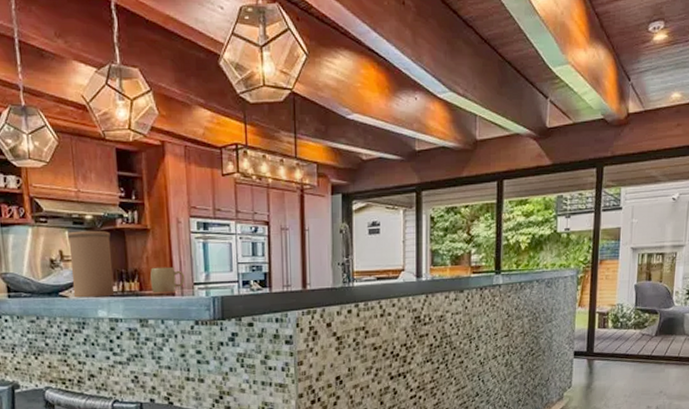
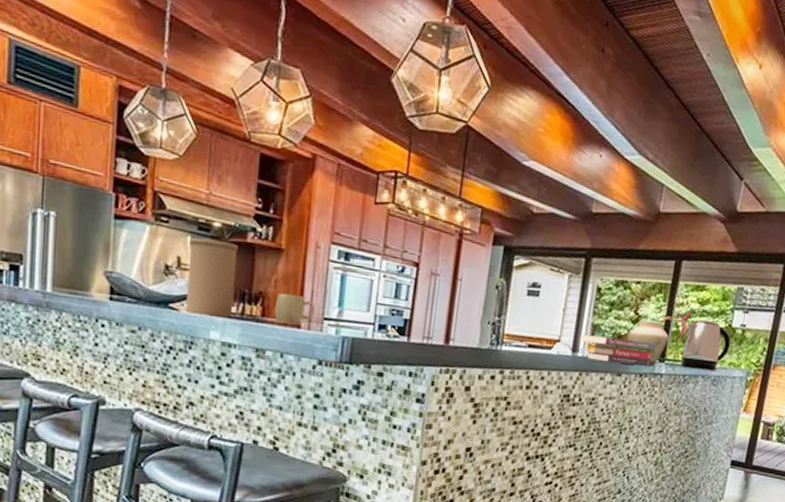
books: none [421,258,492,283] -> present [579,334,658,368]
vase: none [466,223,520,278] -> present [629,310,693,366]
kettle: none [515,229,559,276] -> present [680,319,731,372]

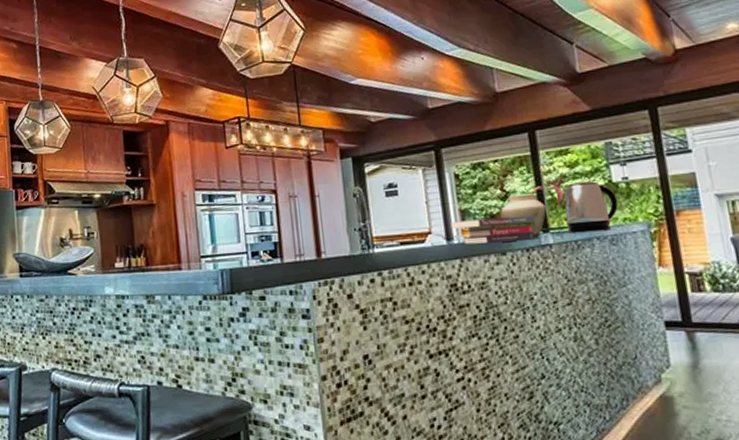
canister: present [185,237,238,317] -> none [77,208,121,275]
mug: present [275,292,315,326] -> none [156,240,192,270]

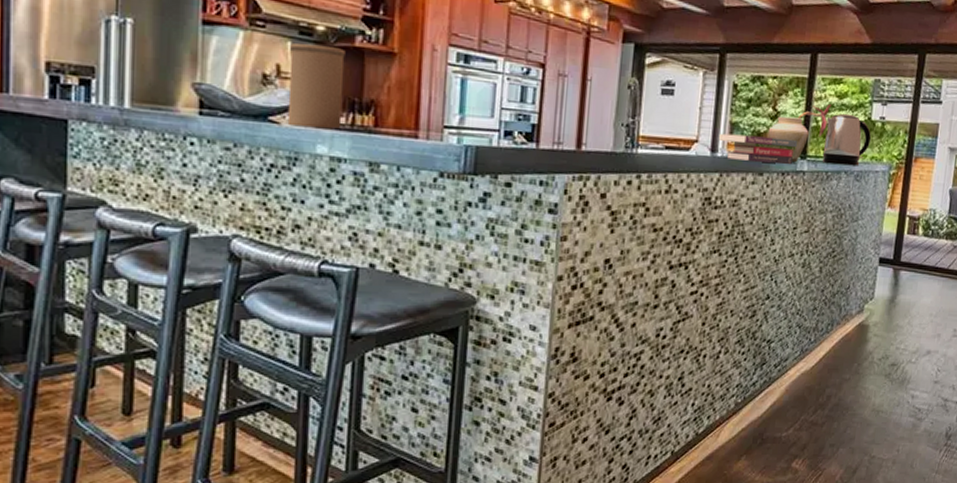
canister: none [77,208,121,275] -> present [287,43,345,129]

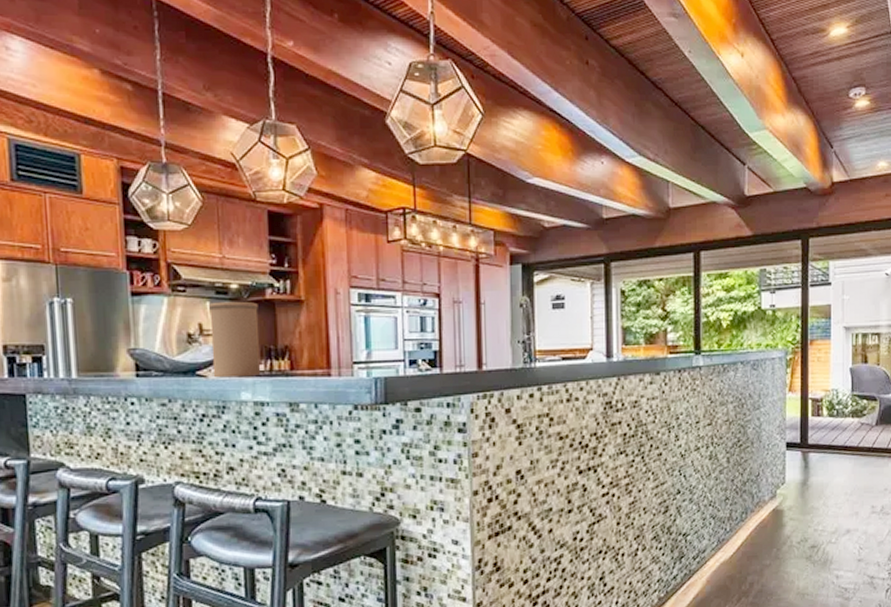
books: present [718,133,798,165] -> none [612,336,691,364]
vase: present [769,104,832,163] -> none [661,299,720,359]
kettle: present [822,113,872,167] -> none [716,305,764,357]

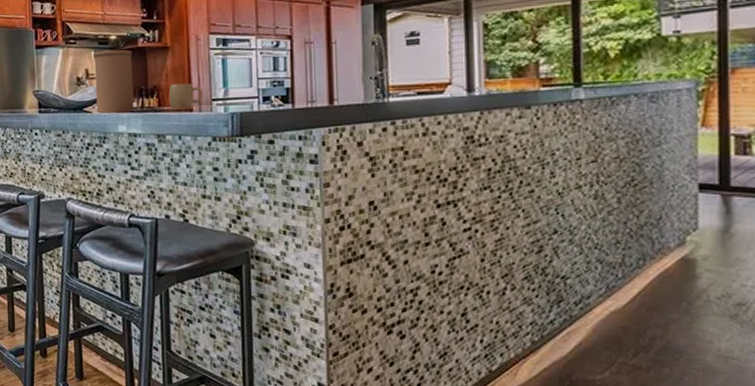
mug: none [303,343,343,375] -> present [169,83,204,111]

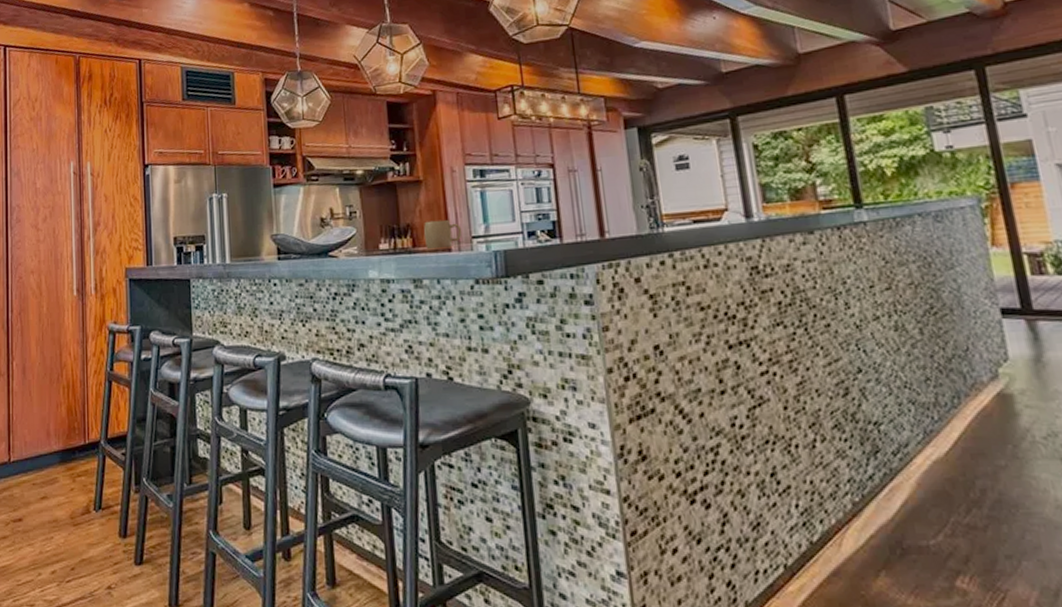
canister: present [94,49,135,114] -> none [338,185,386,258]

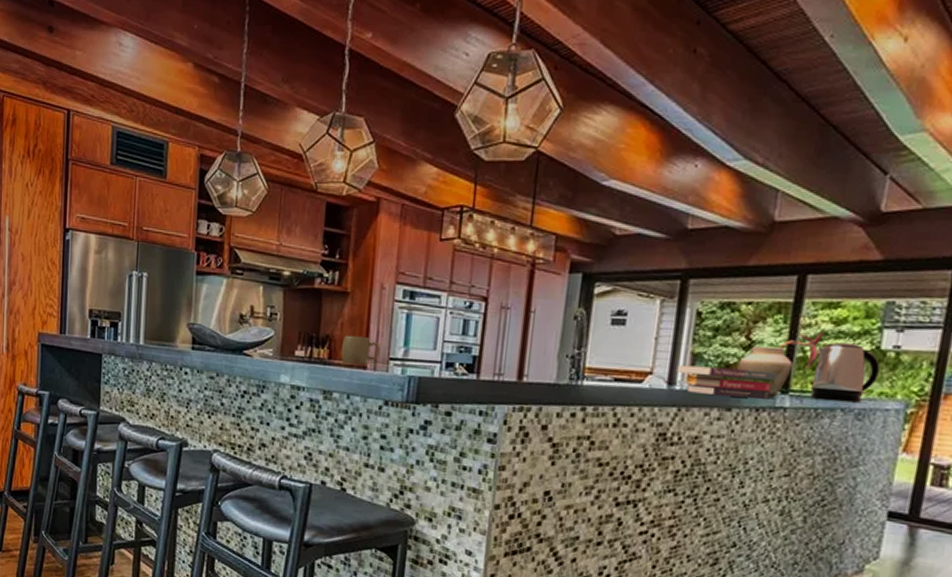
books: none [749,189,848,223] -> present [677,364,779,401]
vase: none [808,144,879,215] -> present [740,332,825,398]
kettle: none [877,150,943,210] -> present [809,342,881,404]

